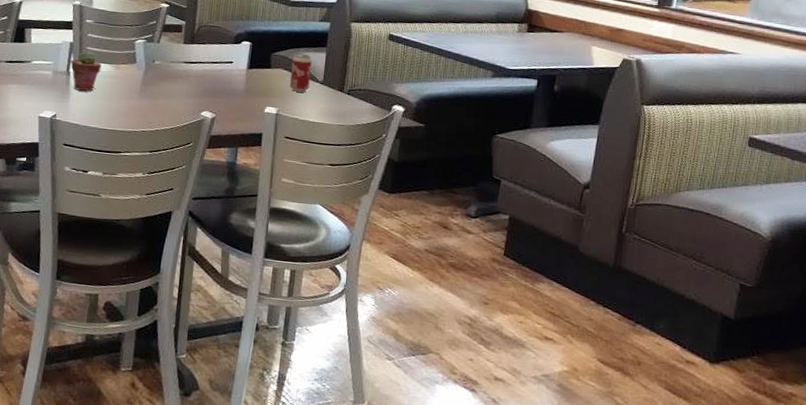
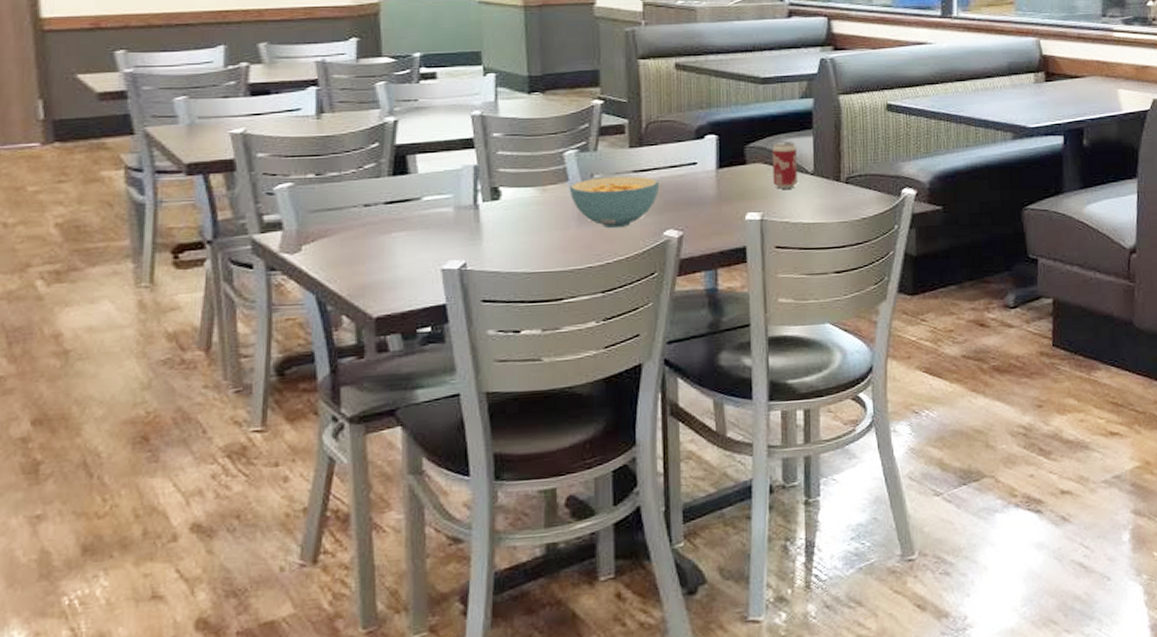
potted succulent: present [70,50,102,91] -> none [478,174,521,227]
cereal bowl: none [135,63,203,105] -> present [569,176,660,229]

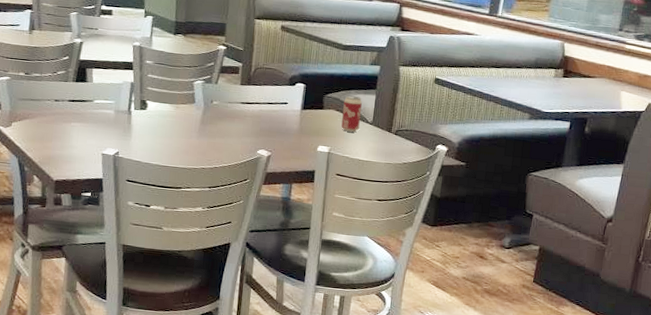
cereal bowl: present [569,176,660,229] -> none [194,104,259,143]

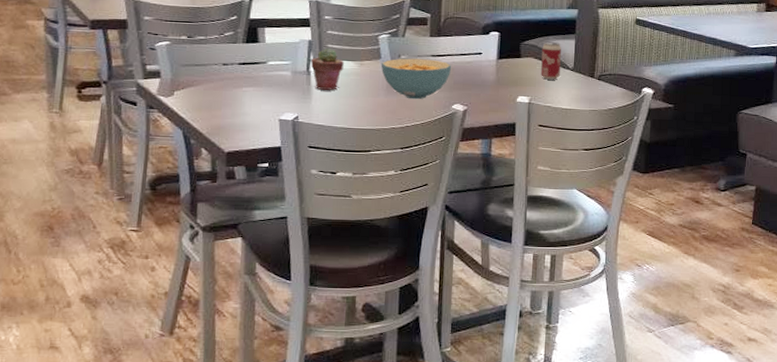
potted succulent: none [131,90,162,130] -> present [310,48,344,90]
cereal bowl: none [194,104,259,143] -> present [381,58,452,100]

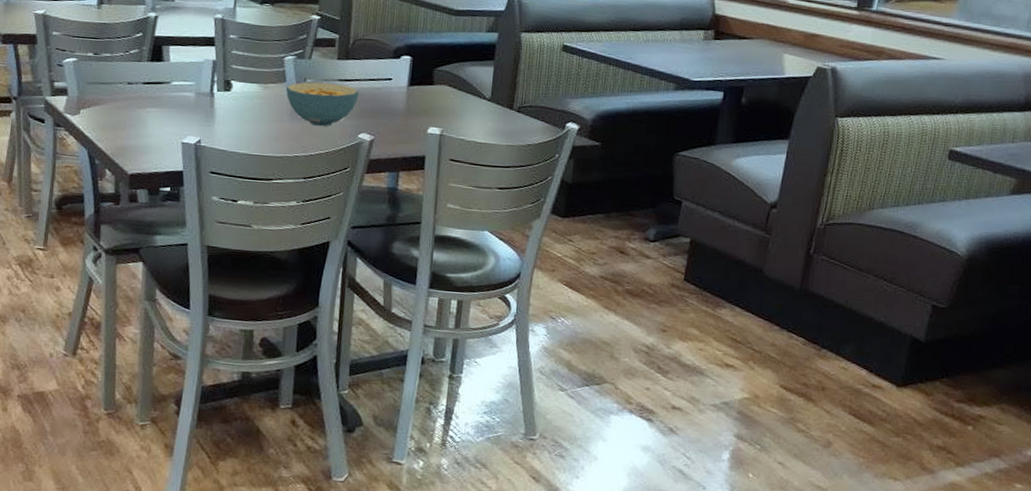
potted succulent: present [310,48,344,90] -> none [214,69,248,114]
beverage can: present [541,42,561,80] -> none [454,68,478,111]

